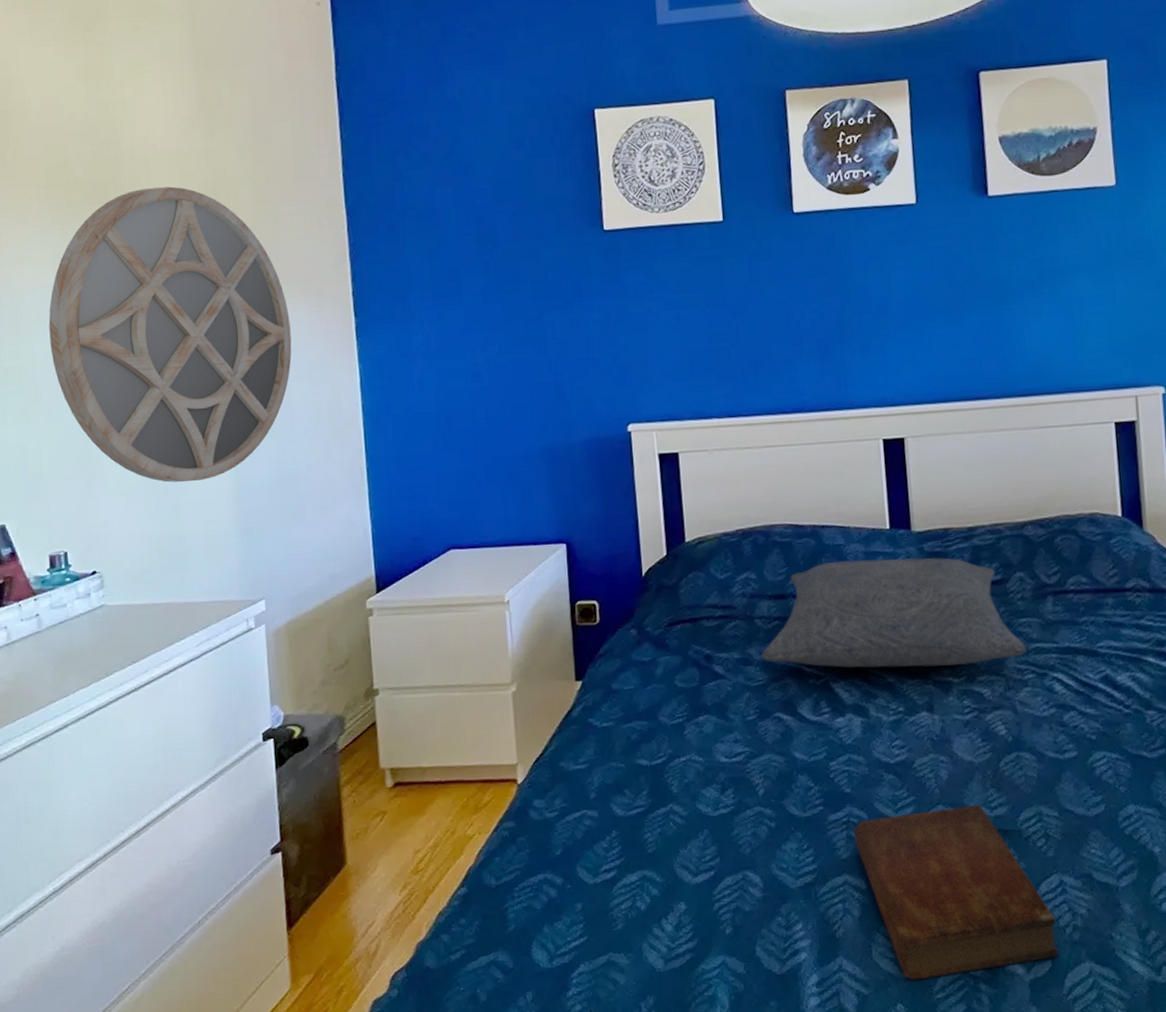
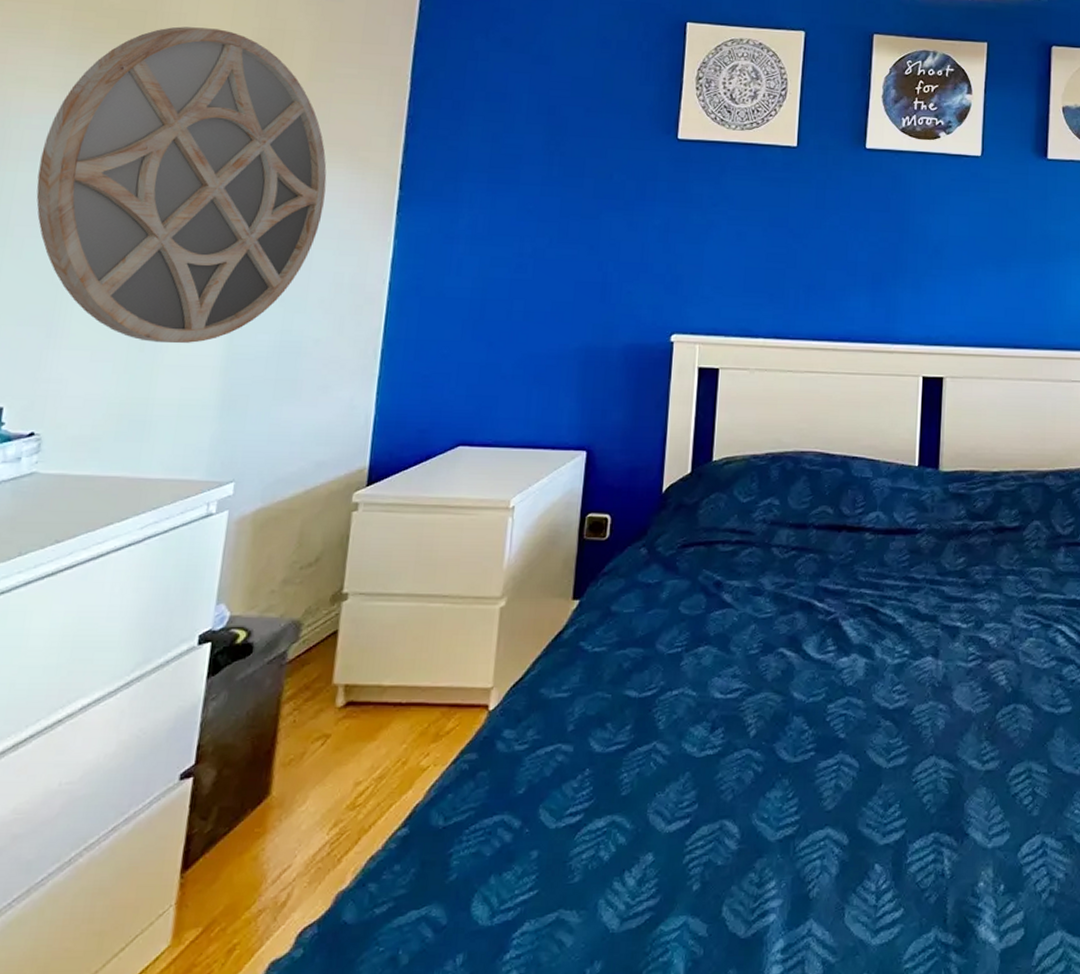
pillow: present [761,557,1027,668] -> none [773,494,1035,610]
bible: present [854,804,1058,980] -> none [842,756,1034,948]

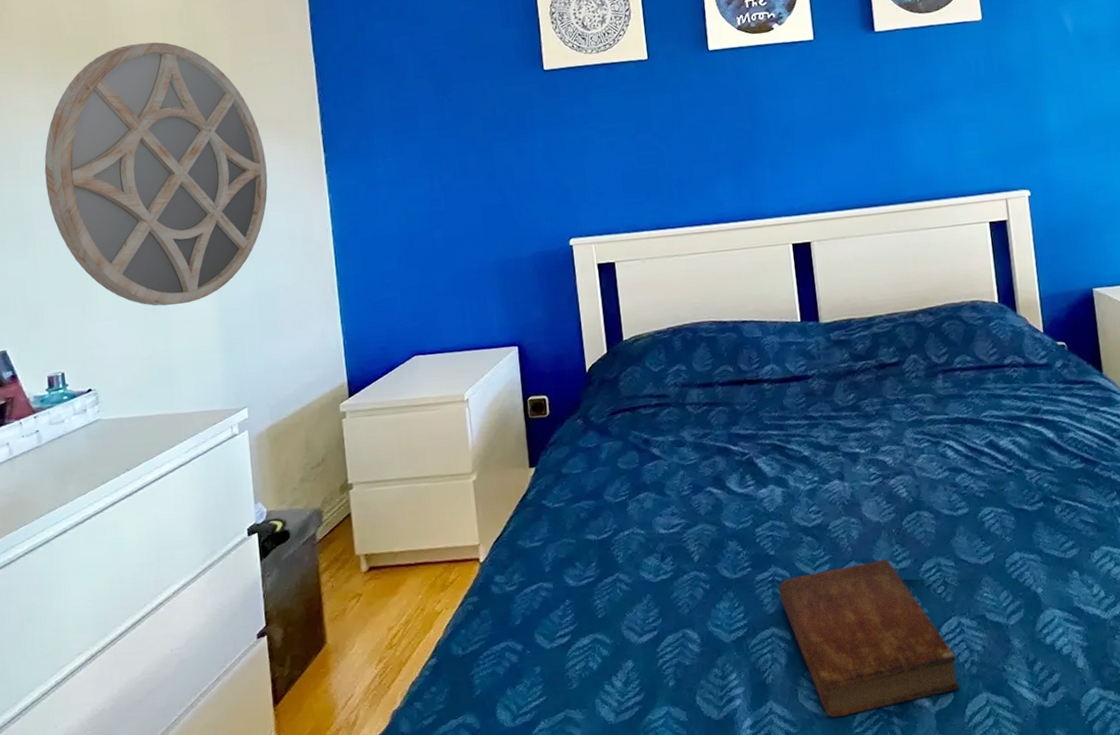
bible: none [842,756,1034,948] -> present [779,558,959,718]

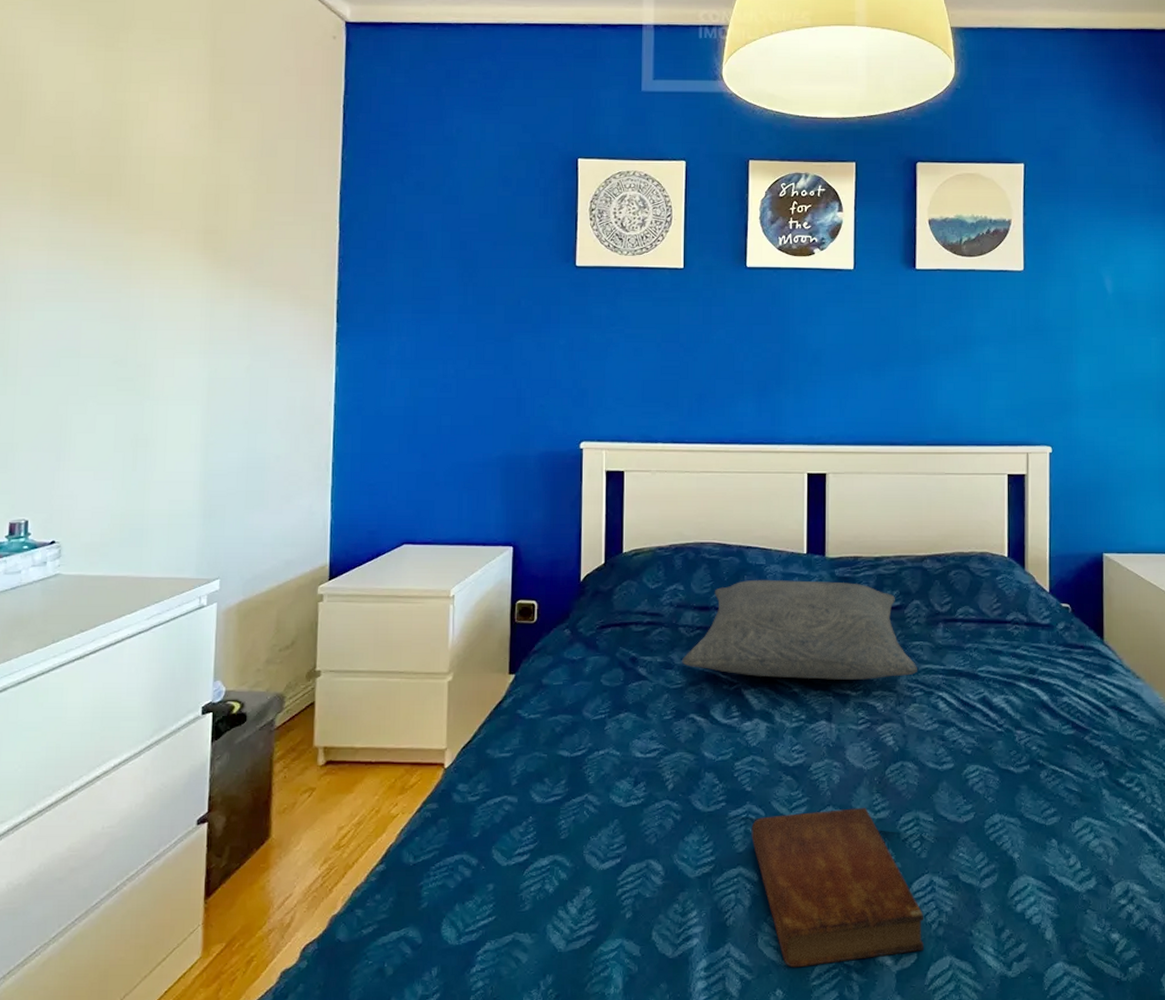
home mirror: present [44,42,268,306] -> none [36,187,275,463]
pillow: none [692,344,922,445] -> present [682,579,917,680]

